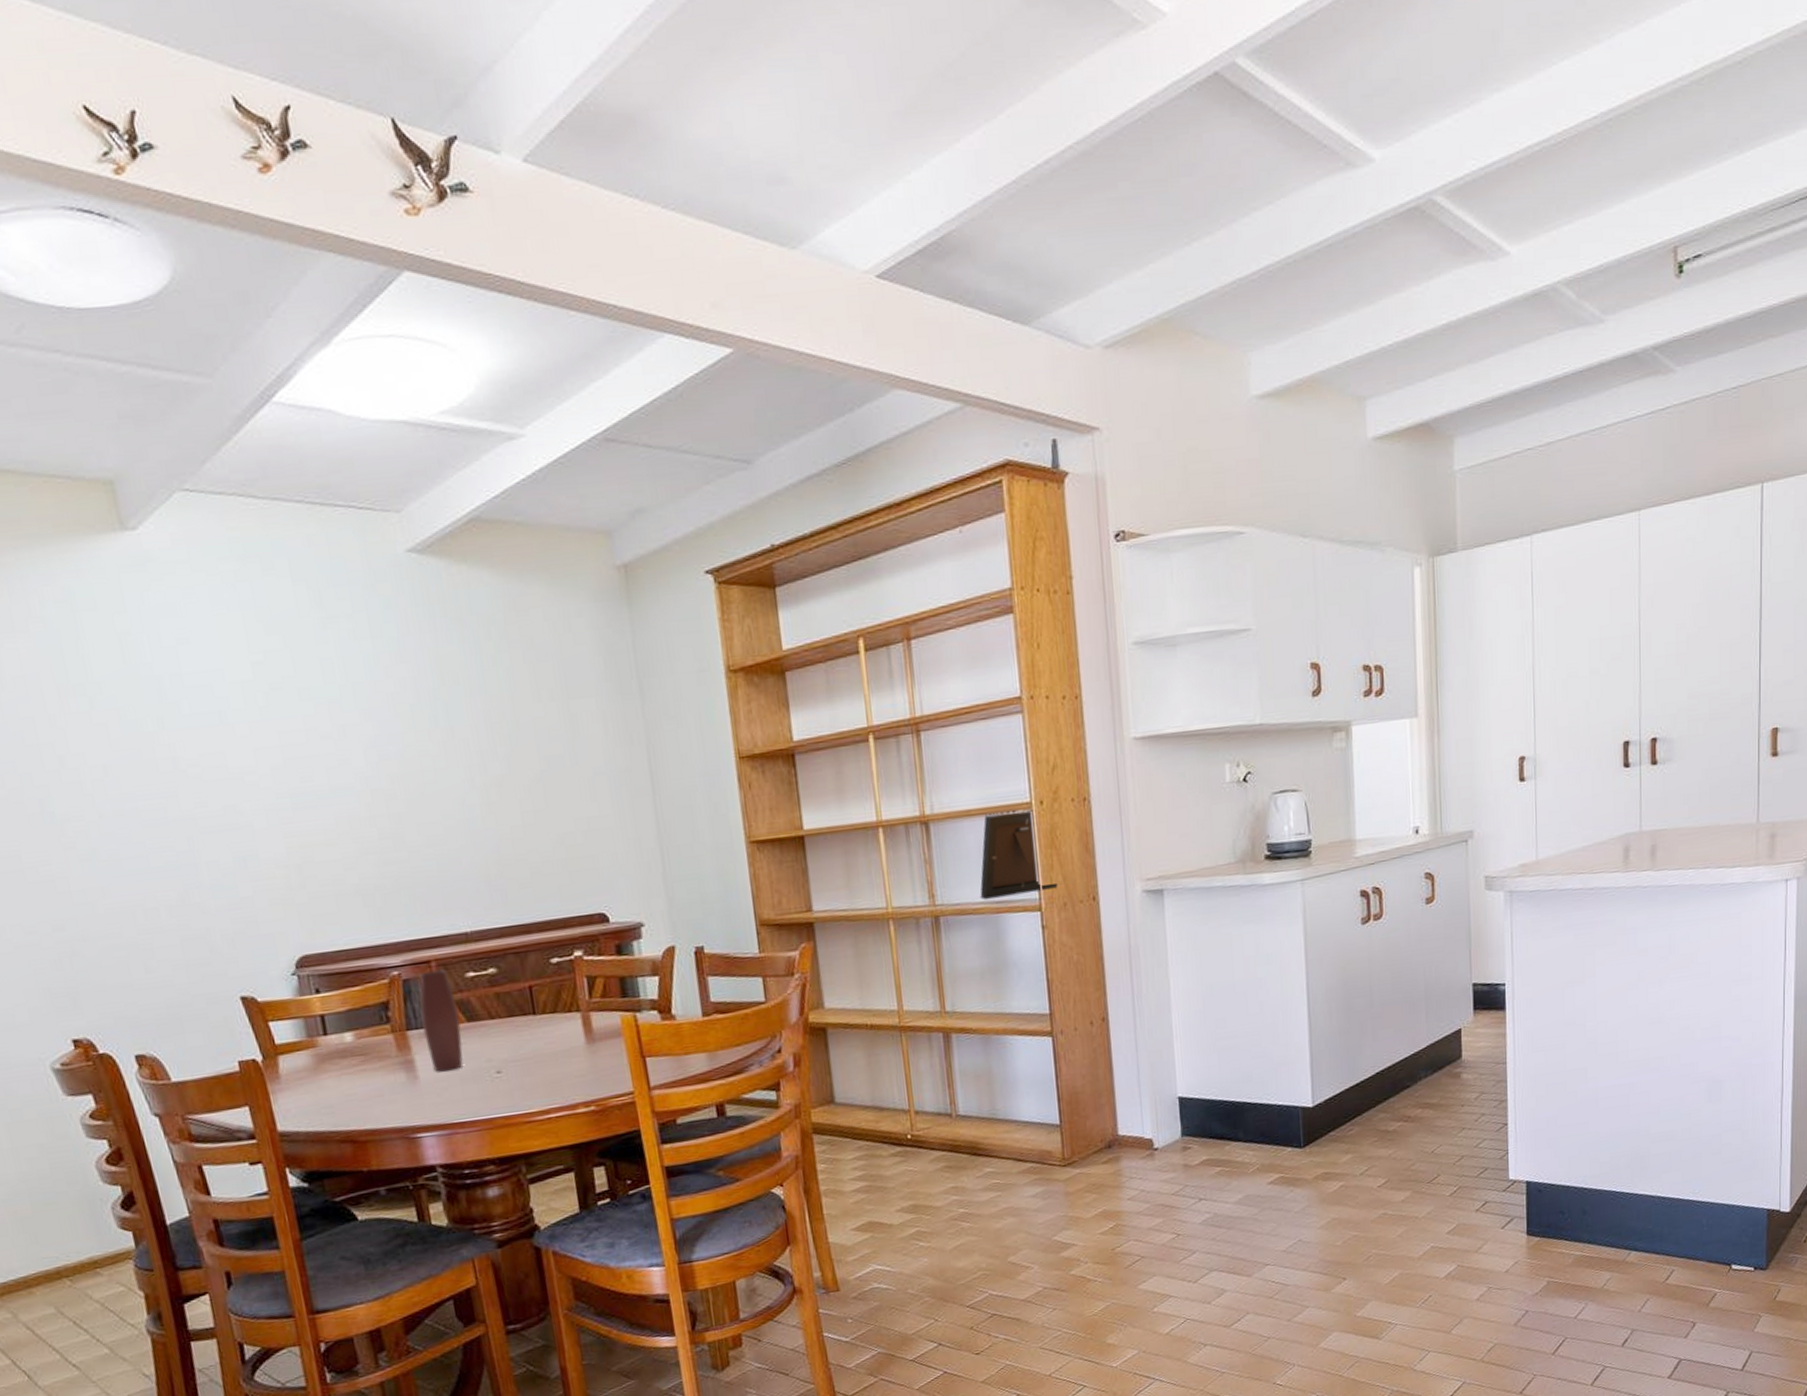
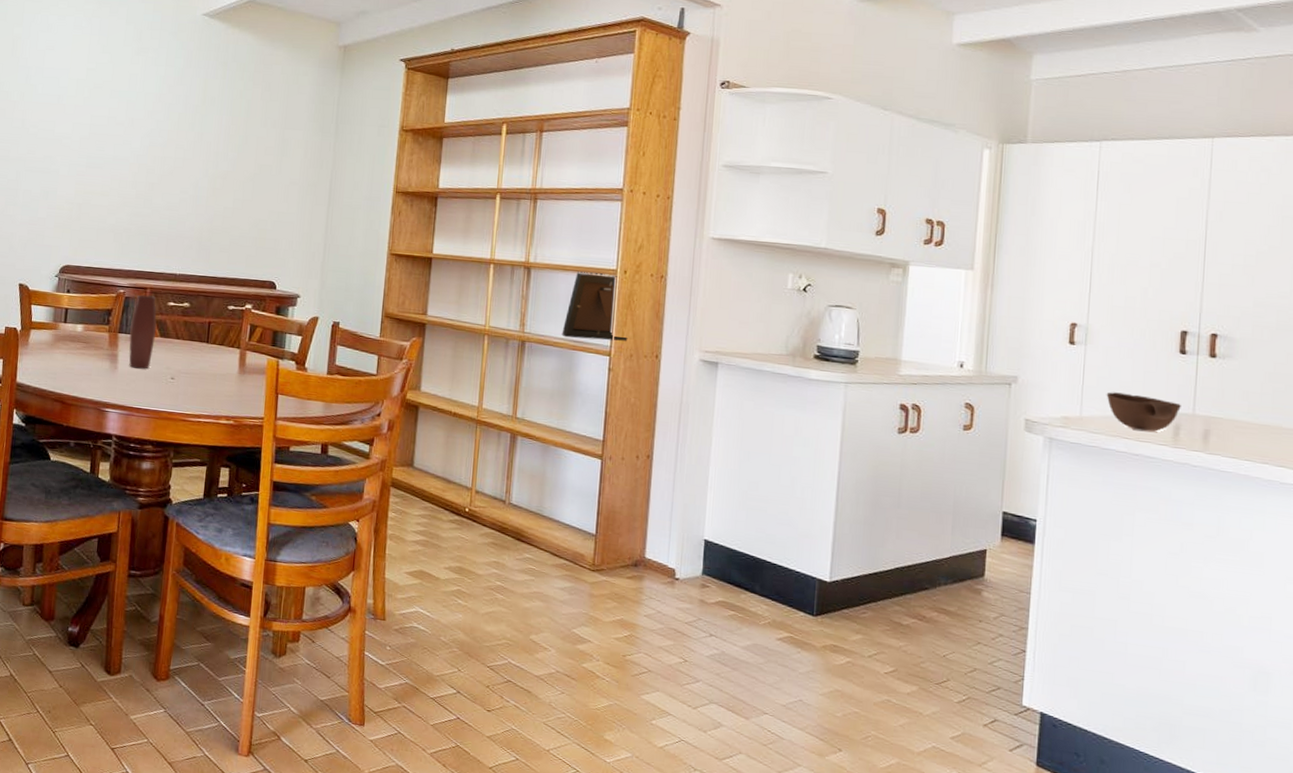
bowl: none [1559,822,1629,862] -> present [1106,392,1181,432]

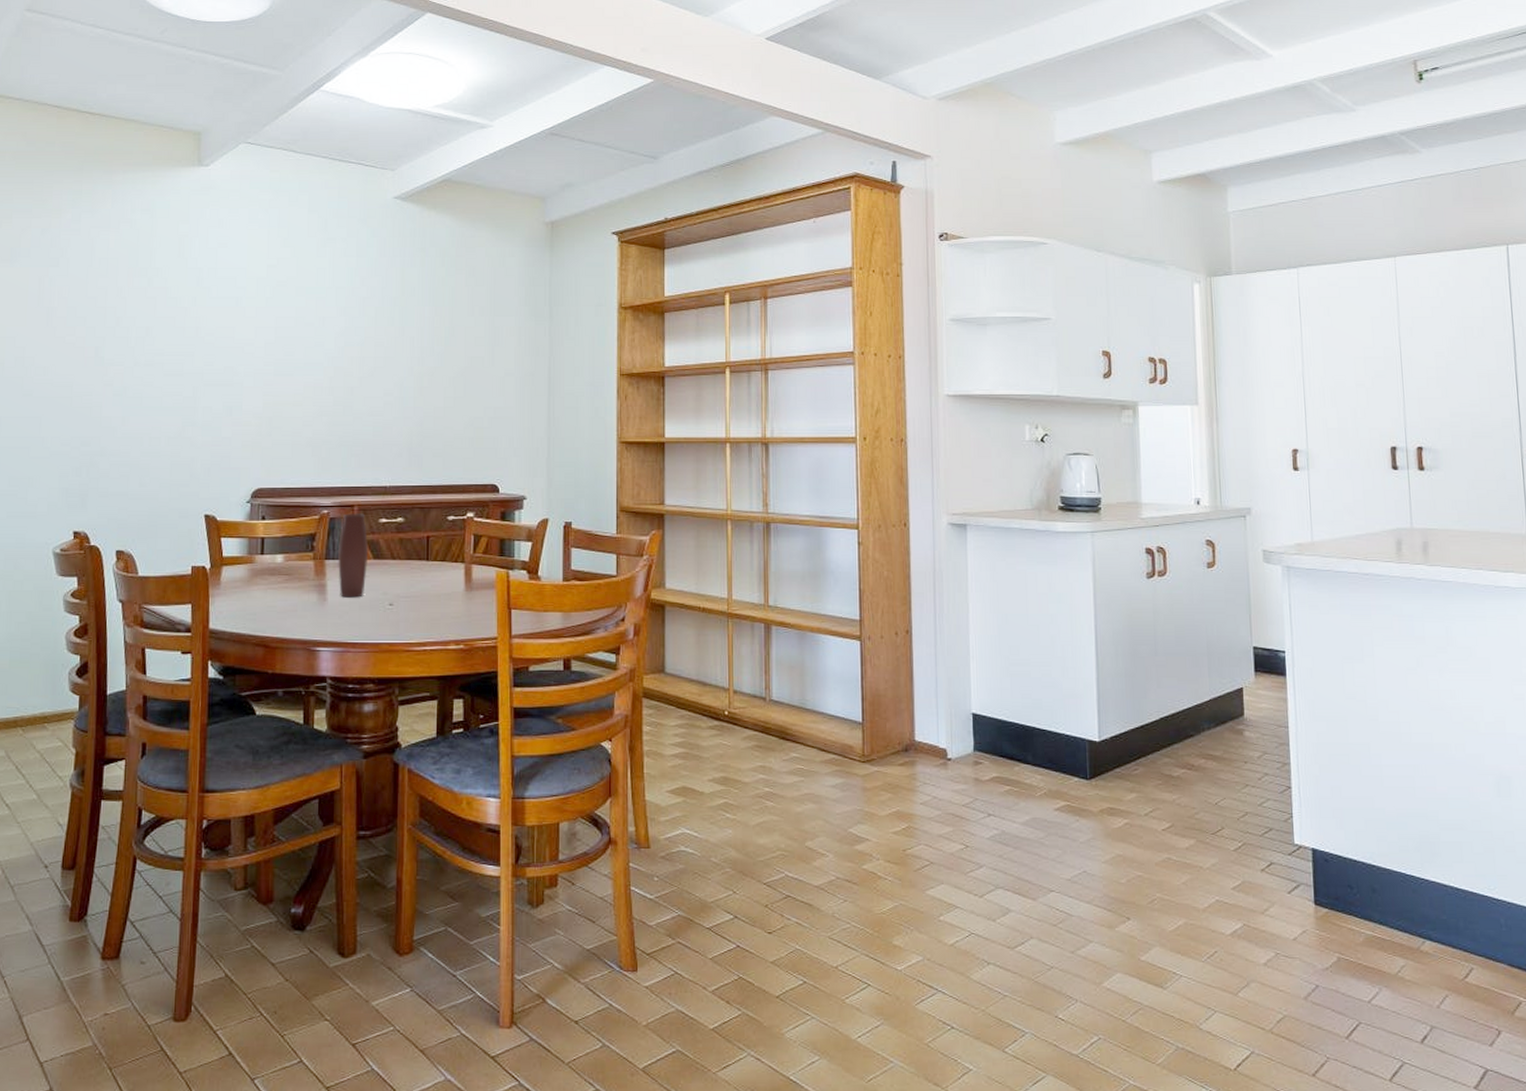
picture frame: present [561,272,628,341] -> none [807,444,874,514]
bowl: present [1106,392,1181,432] -> none [1332,514,1400,550]

